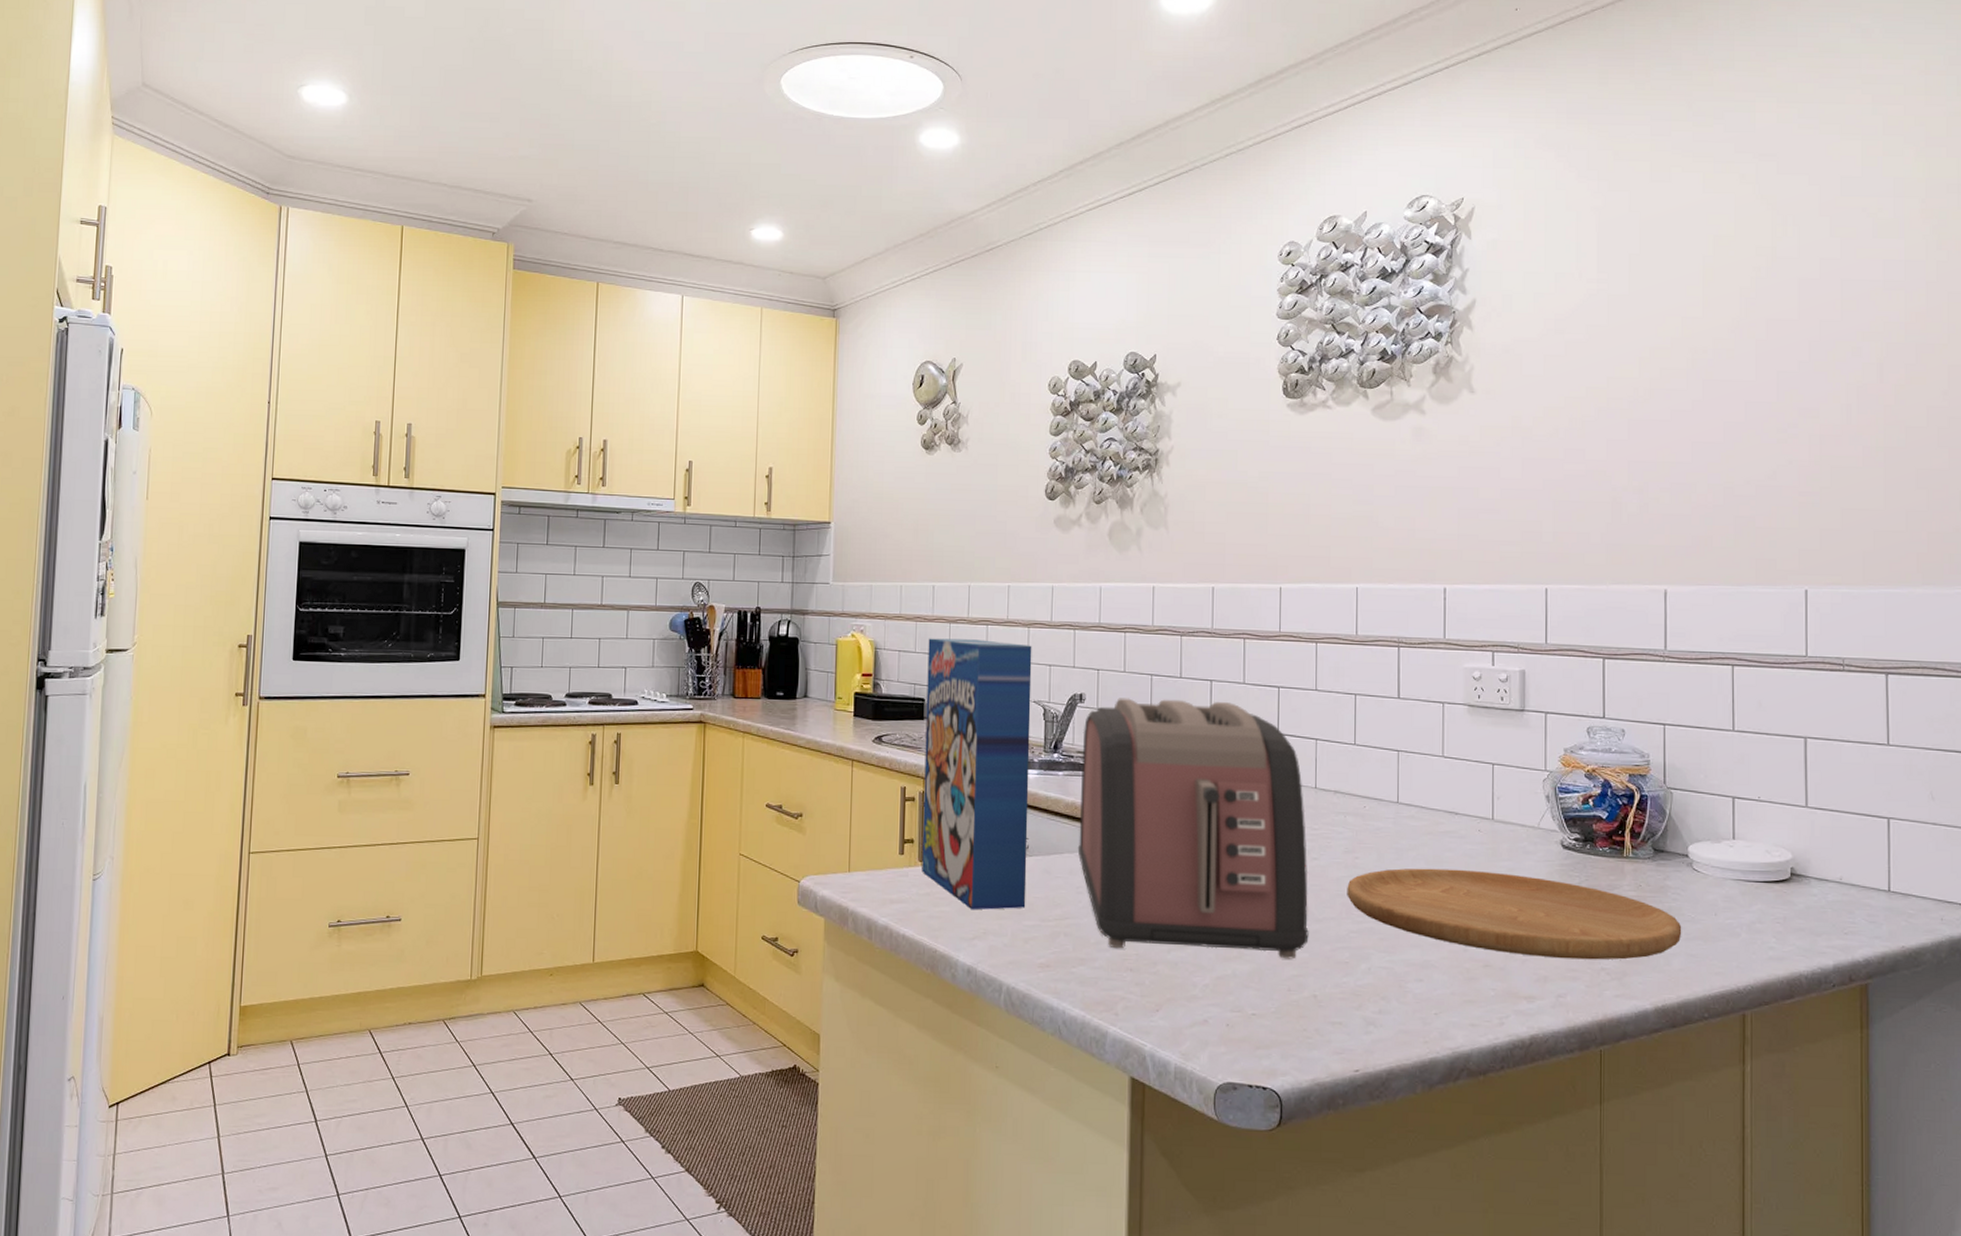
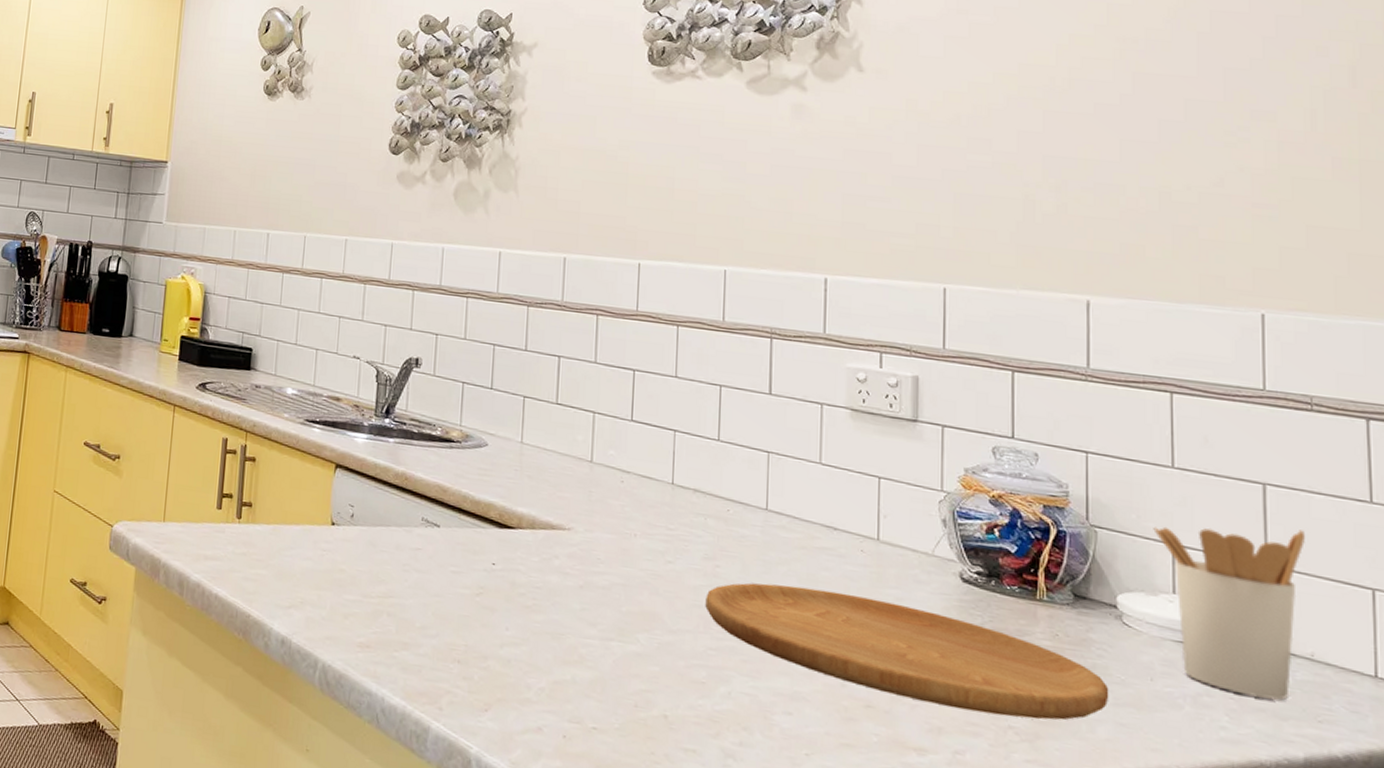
cereal box: present [922,638,1032,910] -> none [239,286,368,581]
toaster: present [1077,698,1309,960] -> none [406,366,661,672]
utensil holder: none [1717,774,1836,920] -> present [1153,526,1305,700]

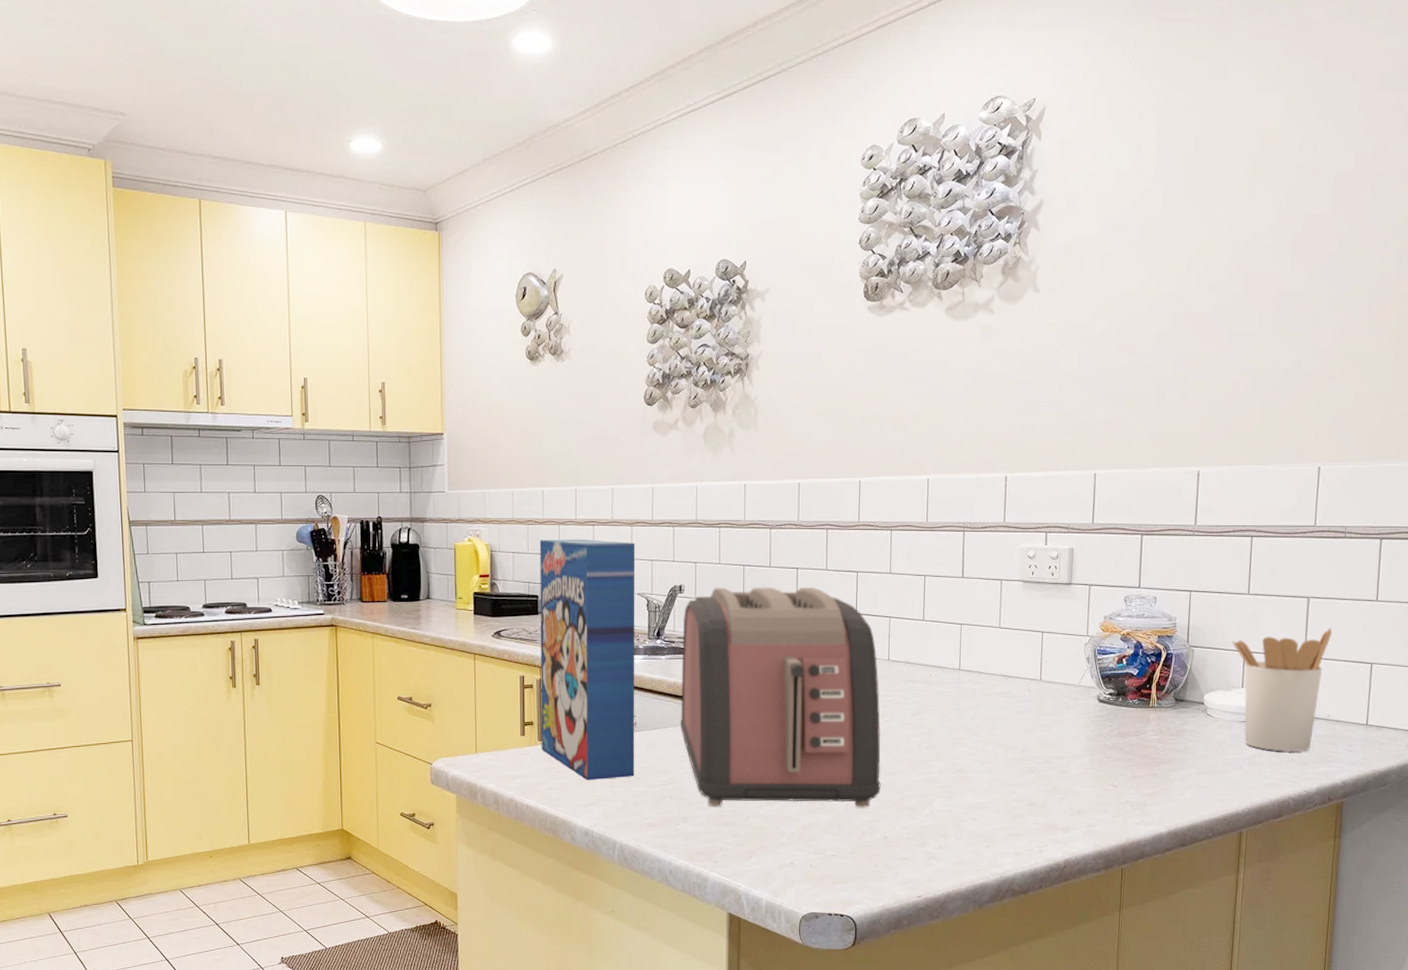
cereal box: none [239,286,368,581] -> present [540,539,635,781]
toaster: none [406,366,661,672] -> present [679,587,881,808]
cutting board: present [705,583,1109,720] -> none [914,724,1195,795]

